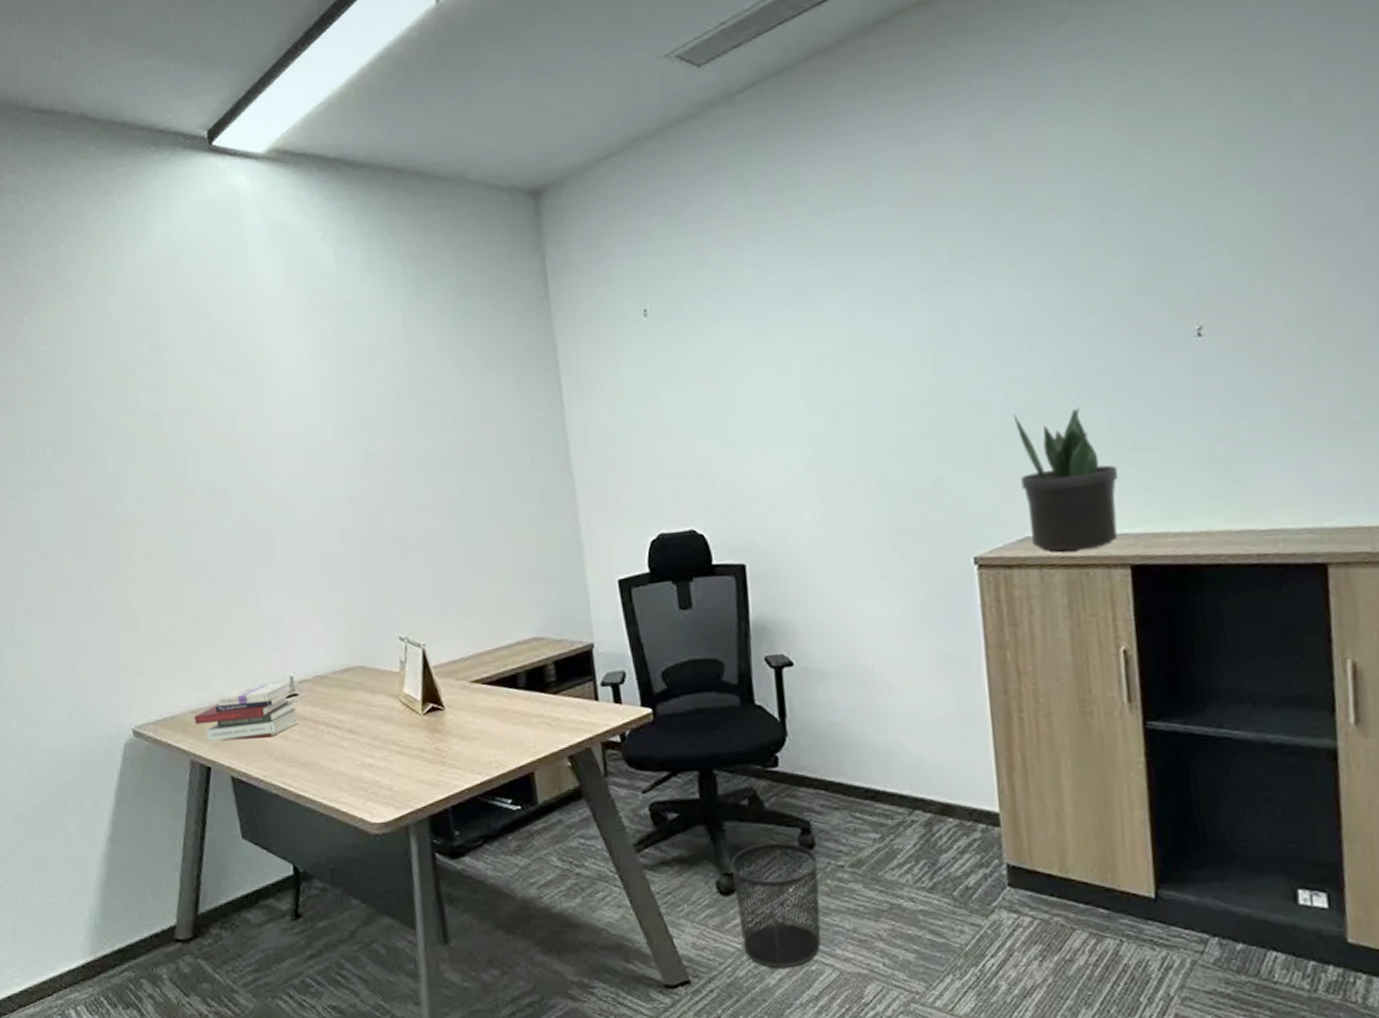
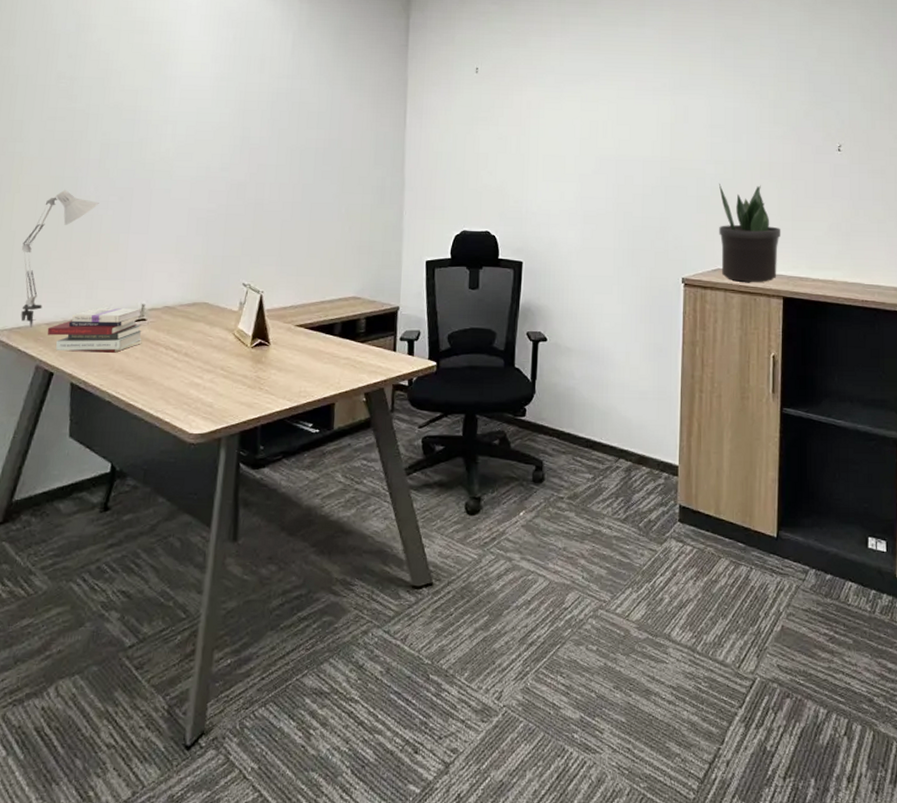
desk lamp: none [147,552,219,718] -> present [20,190,99,328]
waste bin: present [730,842,821,969] -> none [478,475,545,577]

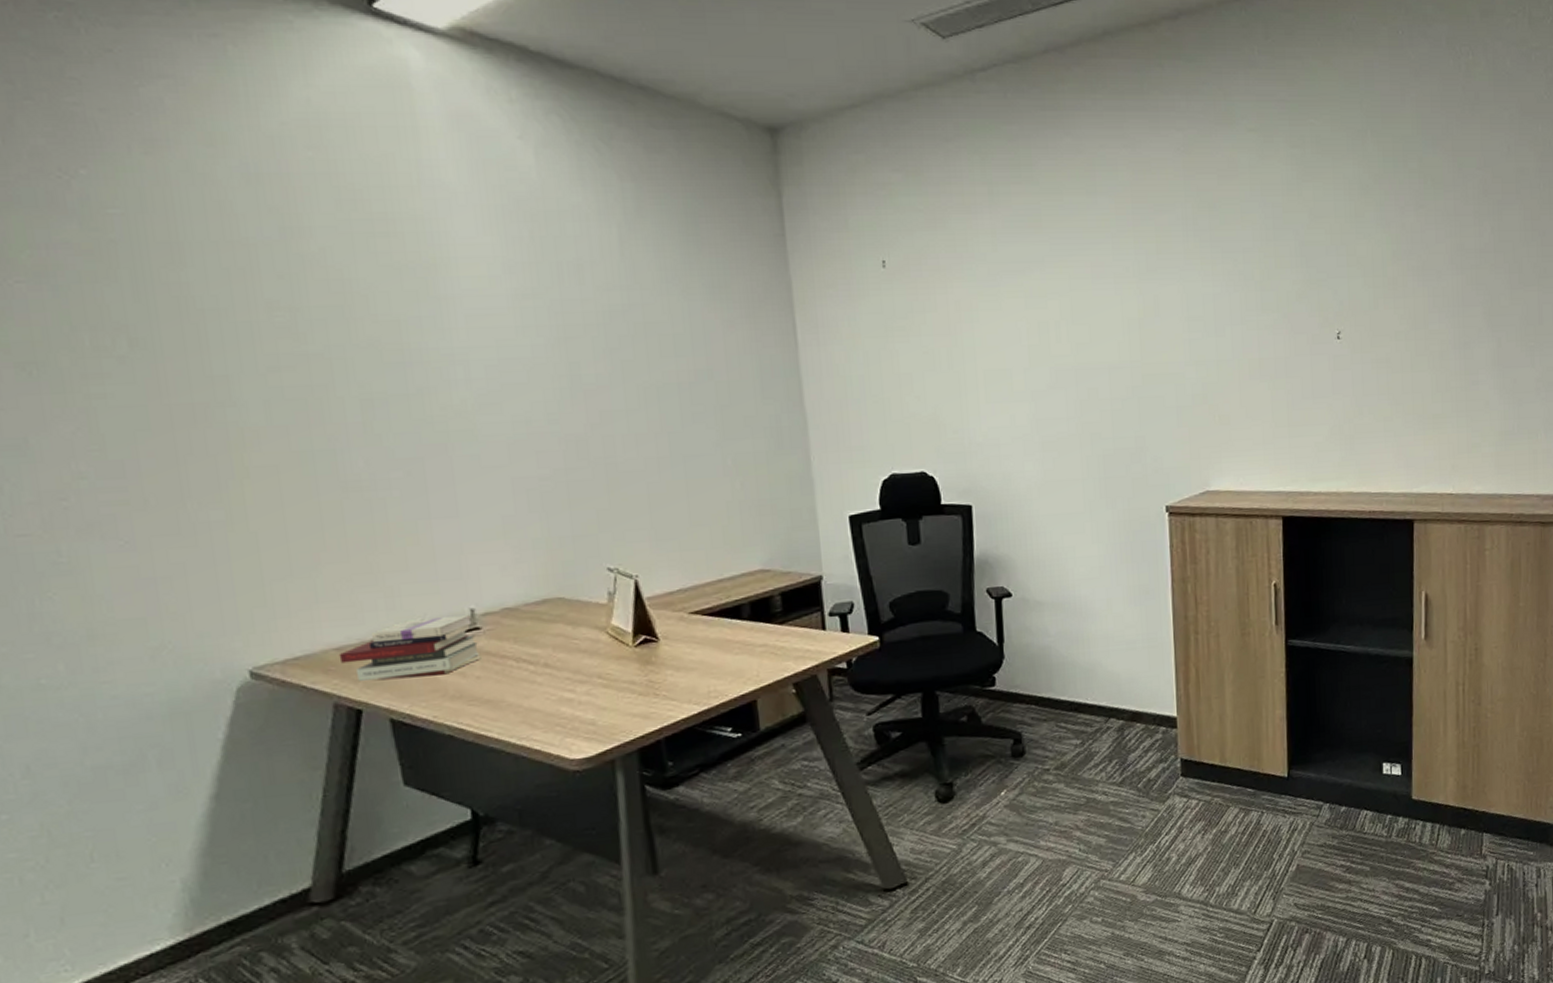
desk lamp: present [20,190,99,328] -> none [271,468,377,657]
planter: present [718,184,781,283] -> none [1201,387,1277,505]

